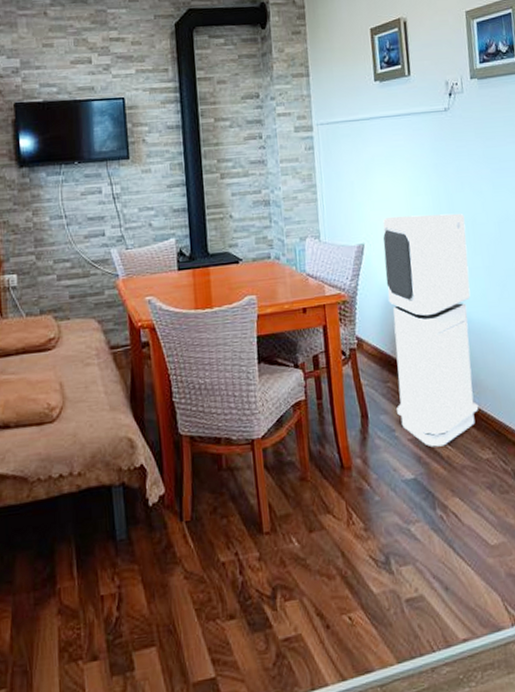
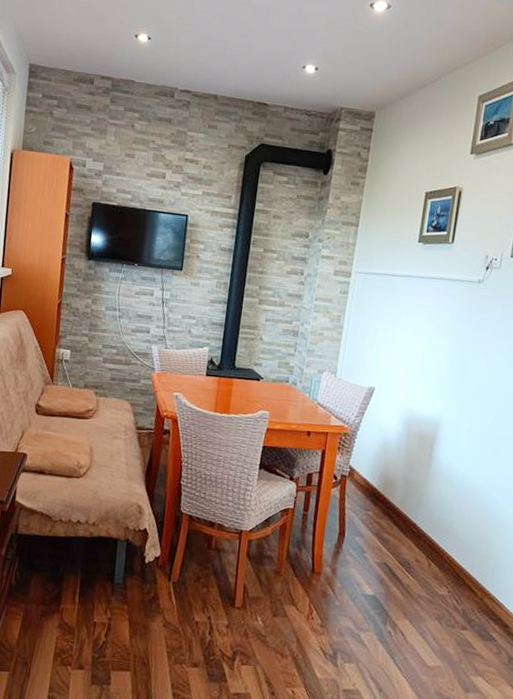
air purifier: present [383,213,479,447] -> none [371,369,473,575]

